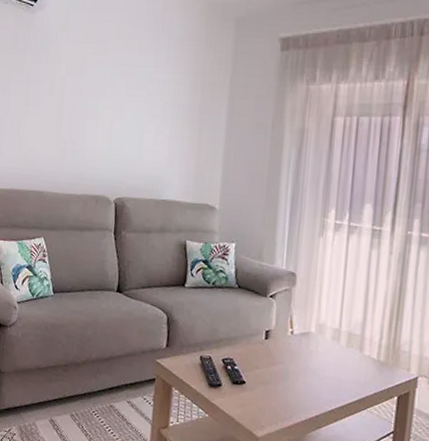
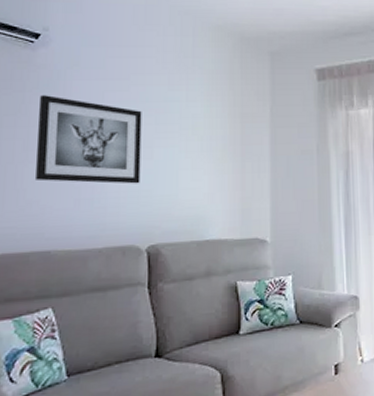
wall art: none [34,55,116,142] -> present [36,95,142,184]

